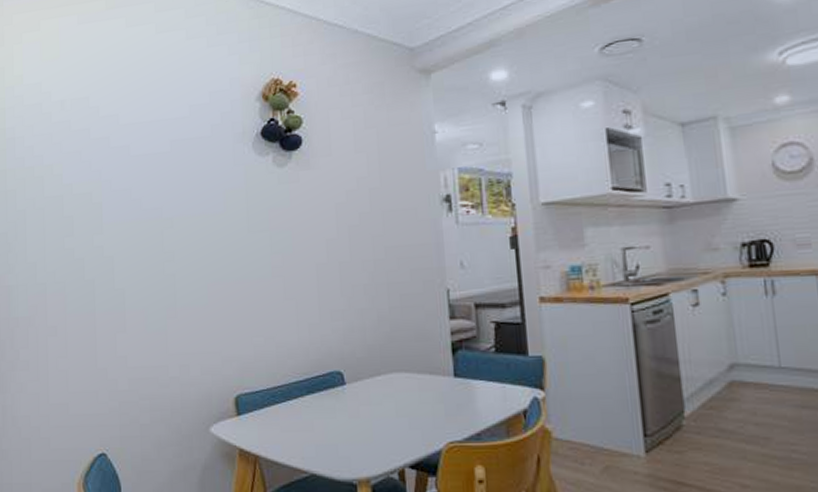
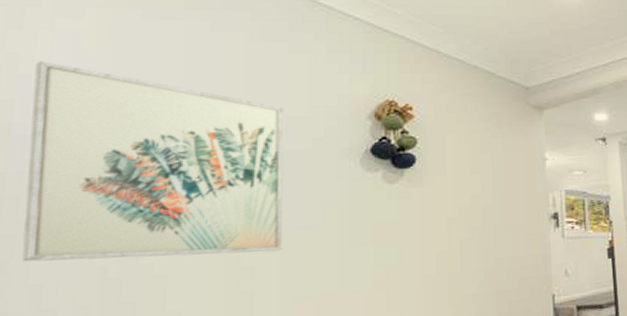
wall art: none [15,72,195,244] -> present [21,61,284,262]

